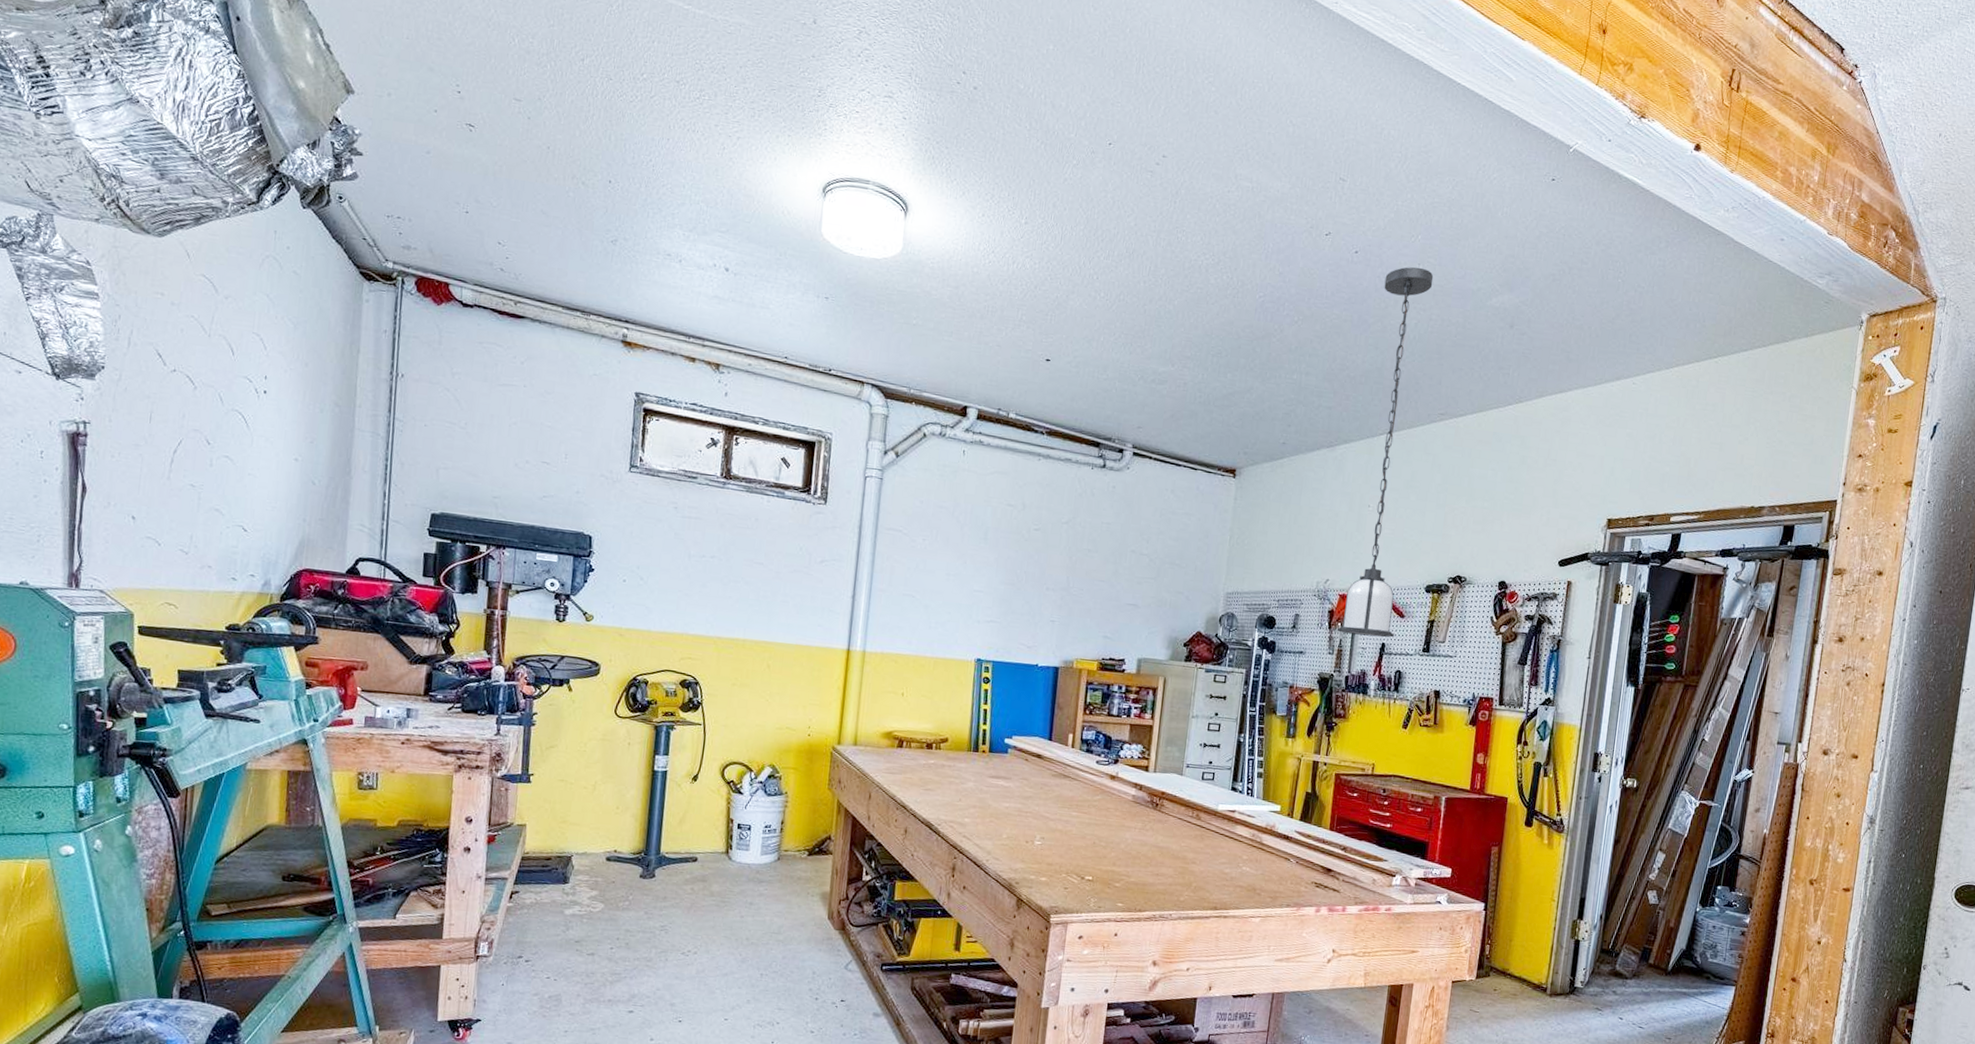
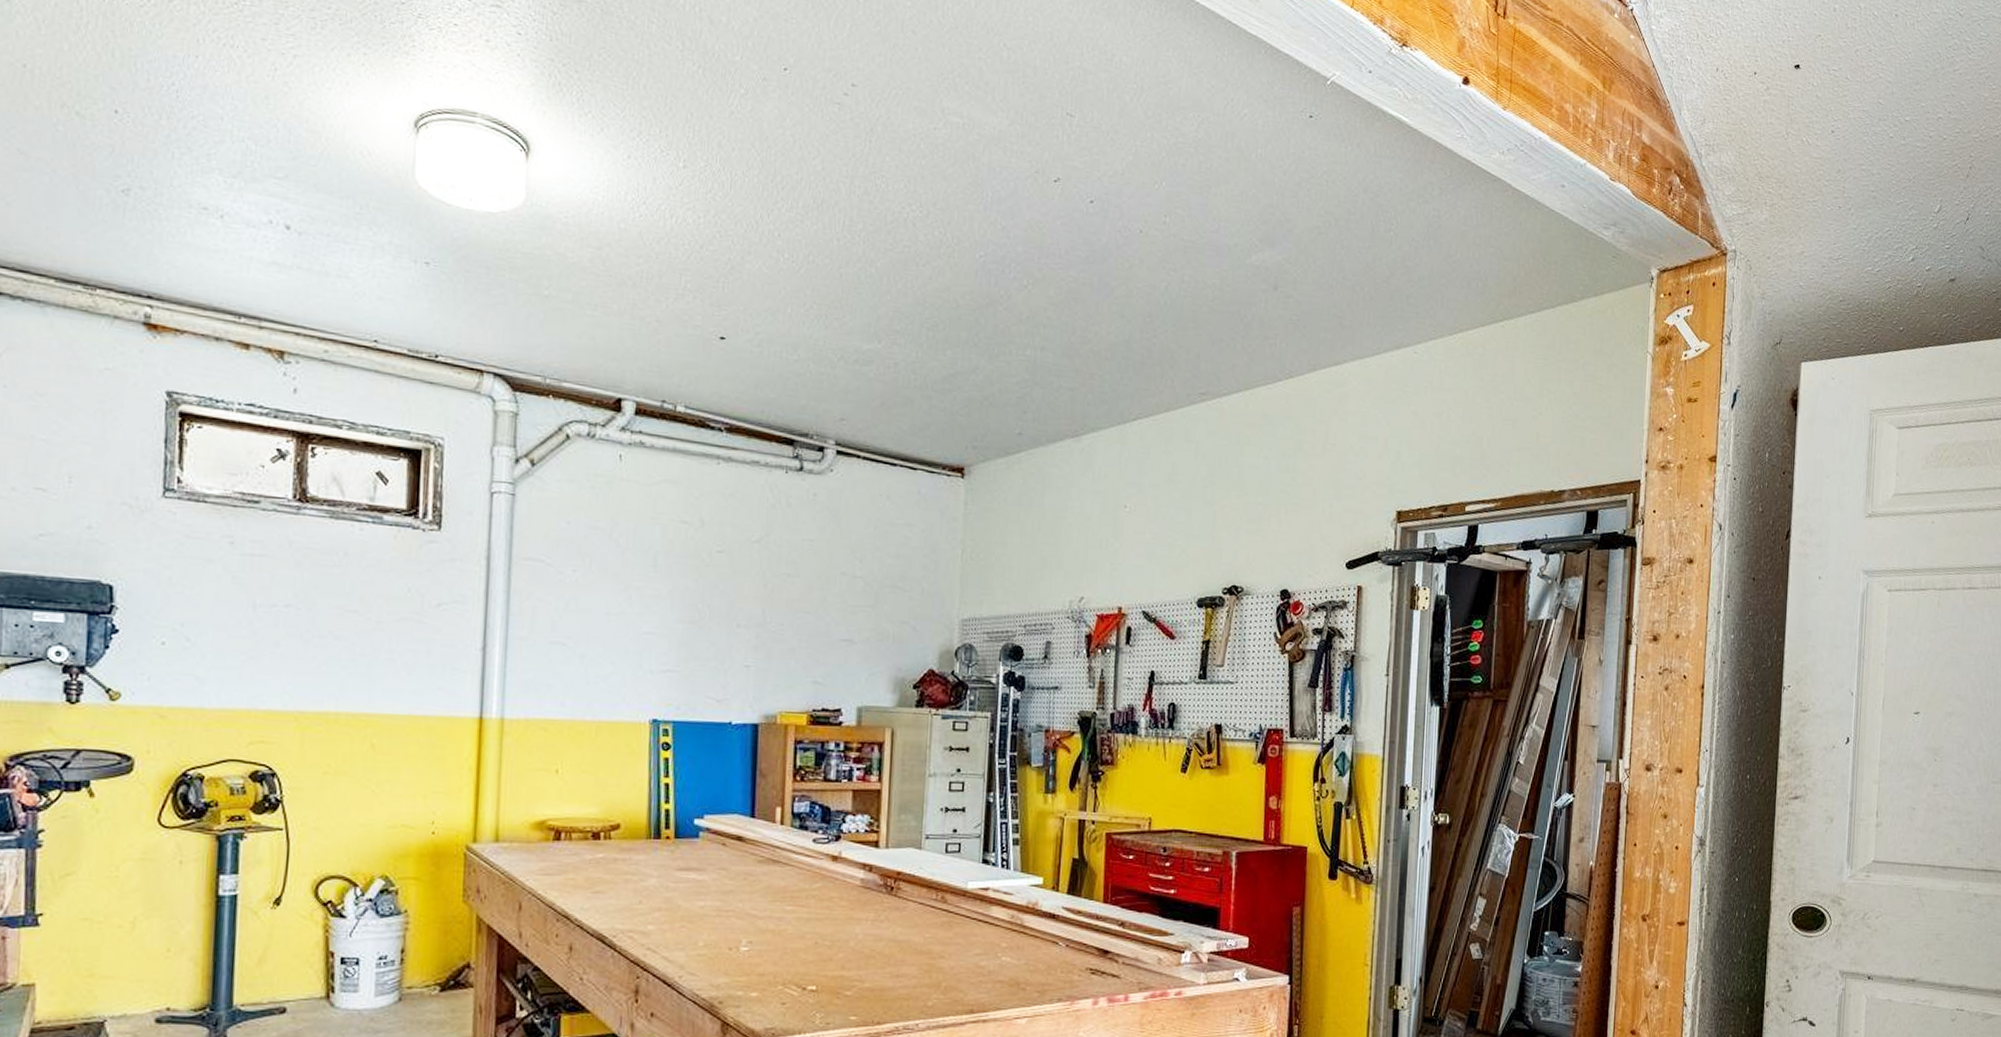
light fixture: present [1337,267,1434,638] -> none [1098,219,1183,665]

